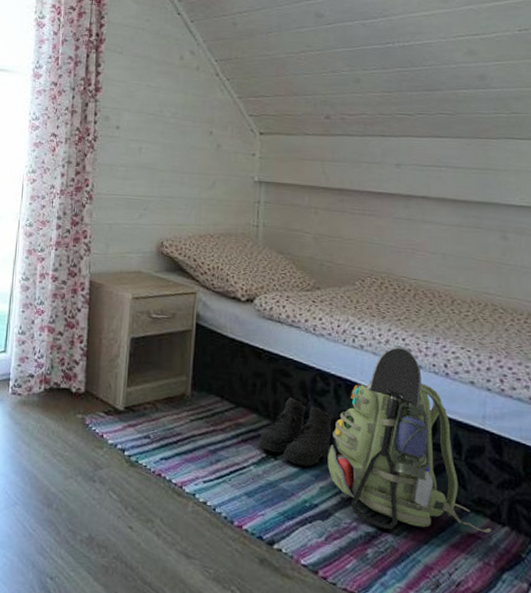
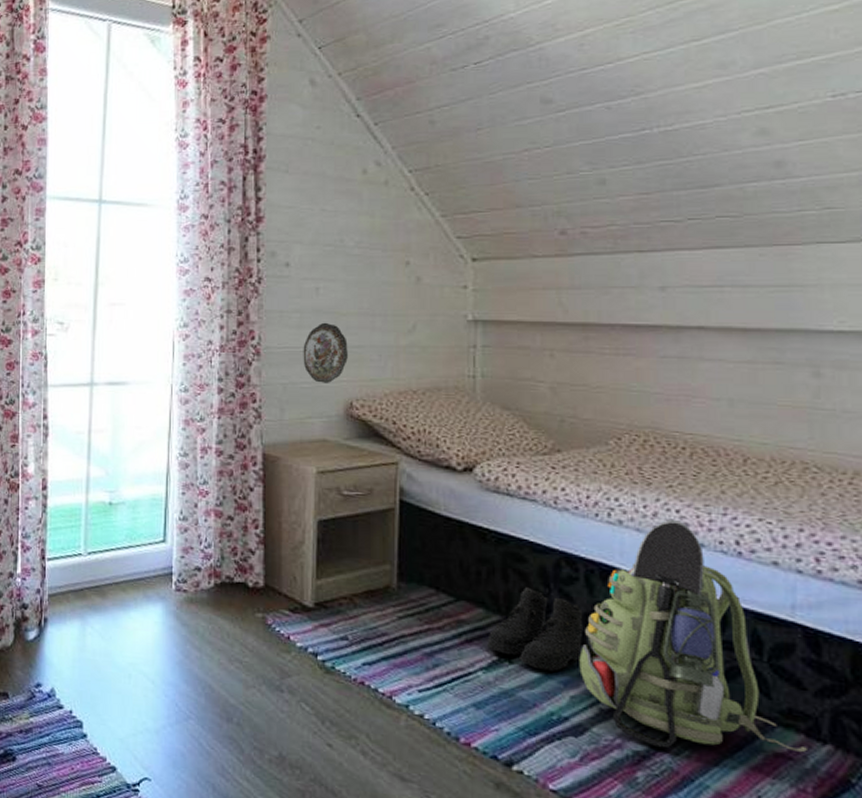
decorative plate: none [126,176,162,226] -> present [303,322,348,383]

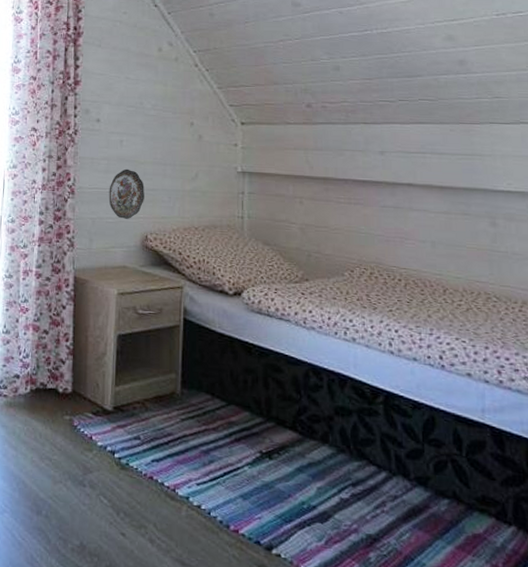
boots: present [487,587,583,672] -> none [252,394,327,467]
backpack: present [579,520,807,752] -> none [324,338,497,533]

